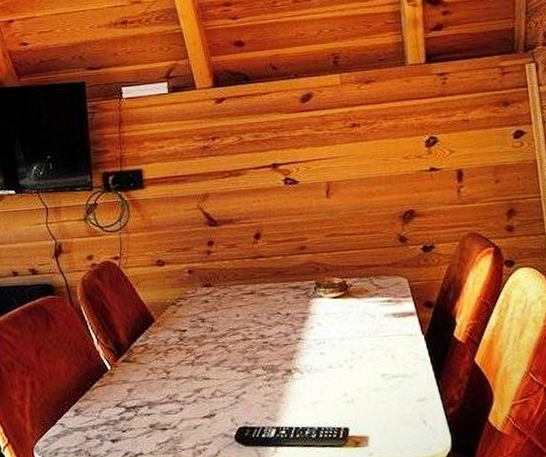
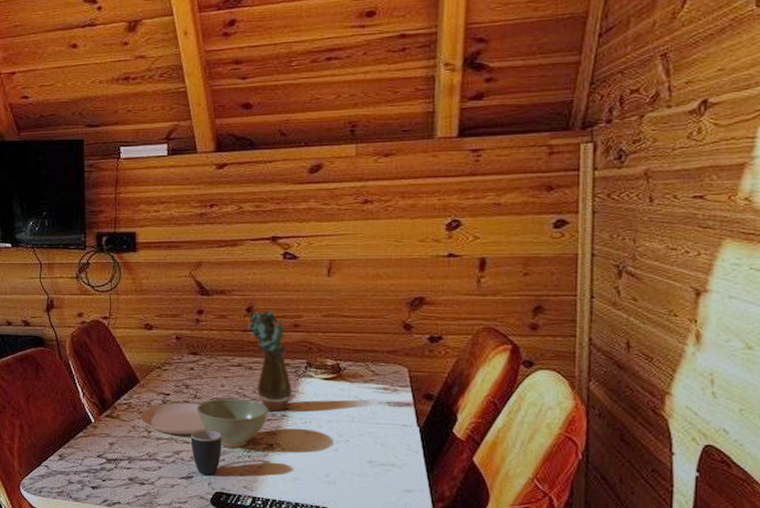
plate: none [157,336,226,372] -> present [140,402,207,435]
mug: none [210,362,243,411] -> present [190,429,222,476]
bowl: none [214,326,284,379] -> present [196,398,268,449]
vase: none [256,232,305,336] -> present [247,306,293,412]

